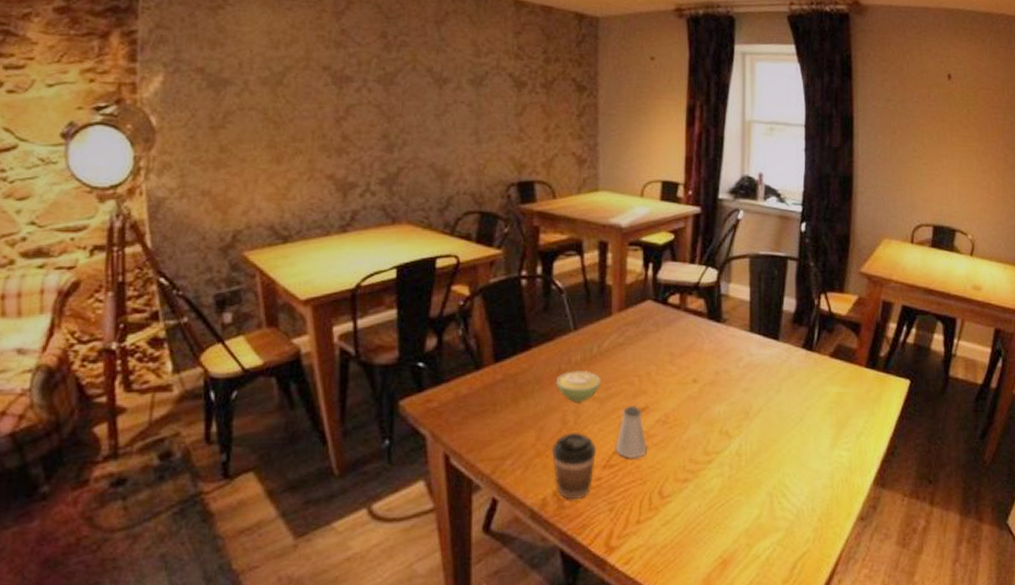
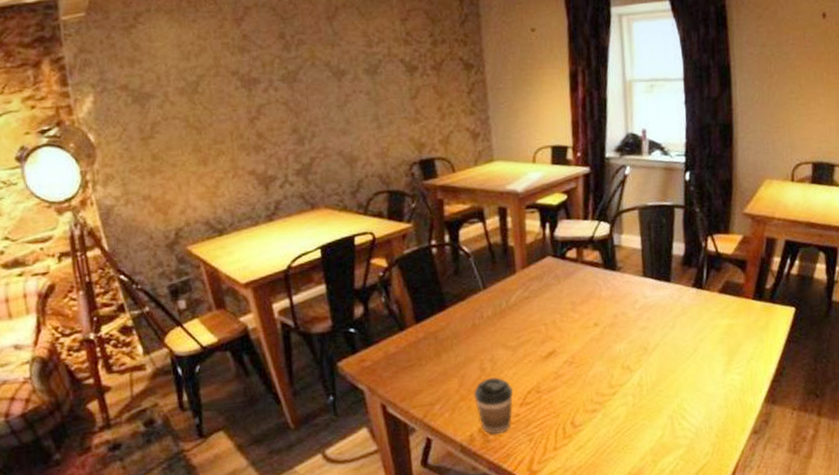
sugar bowl: present [556,371,601,402] -> none [472,324,512,352]
saltshaker: present [616,405,647,458] -> none [530,349,558,396]

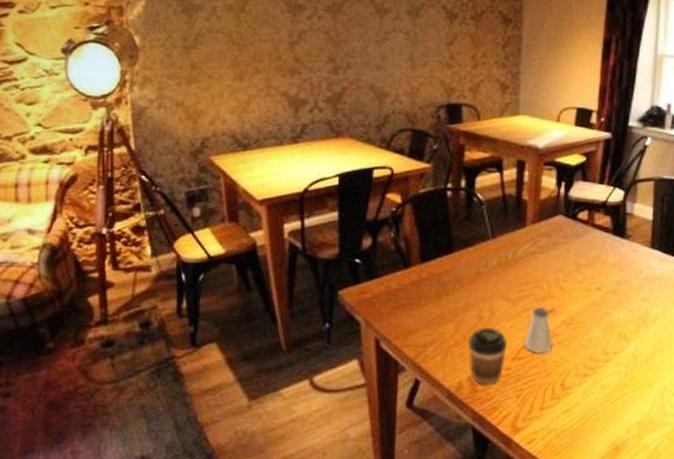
saltshaker: none [530,349,558,396] -> present [525,306,552,353]

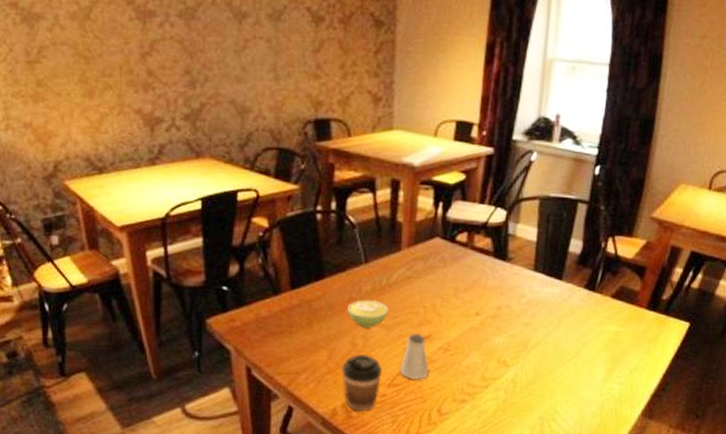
sugar bowl: none [474,274,514,302] -> present [347,300,389,328]

